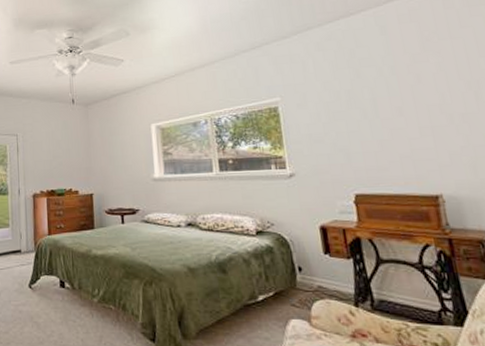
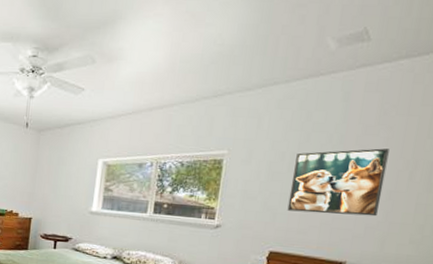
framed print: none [352,73,457,149] -> present [287,148,389,217]

